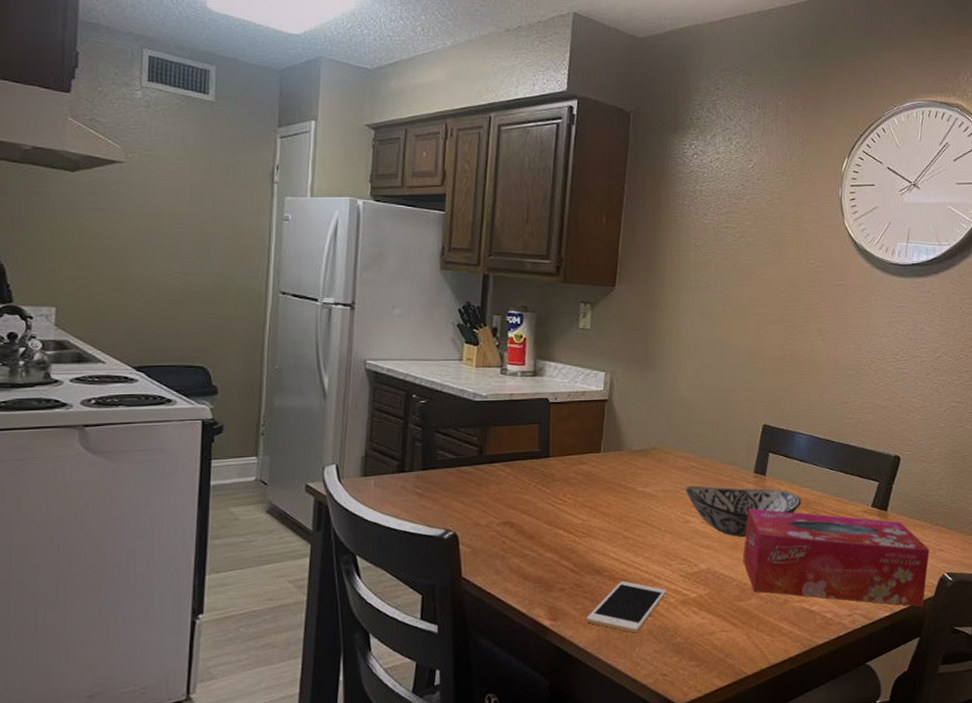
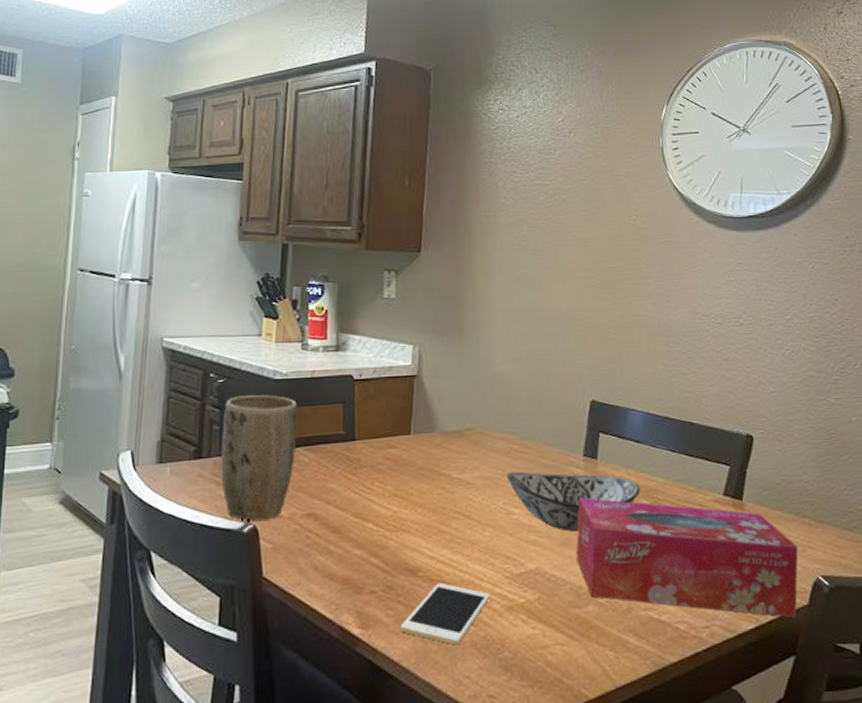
plant pot: none [423,415,496,528] -> present [221,395,297,521]

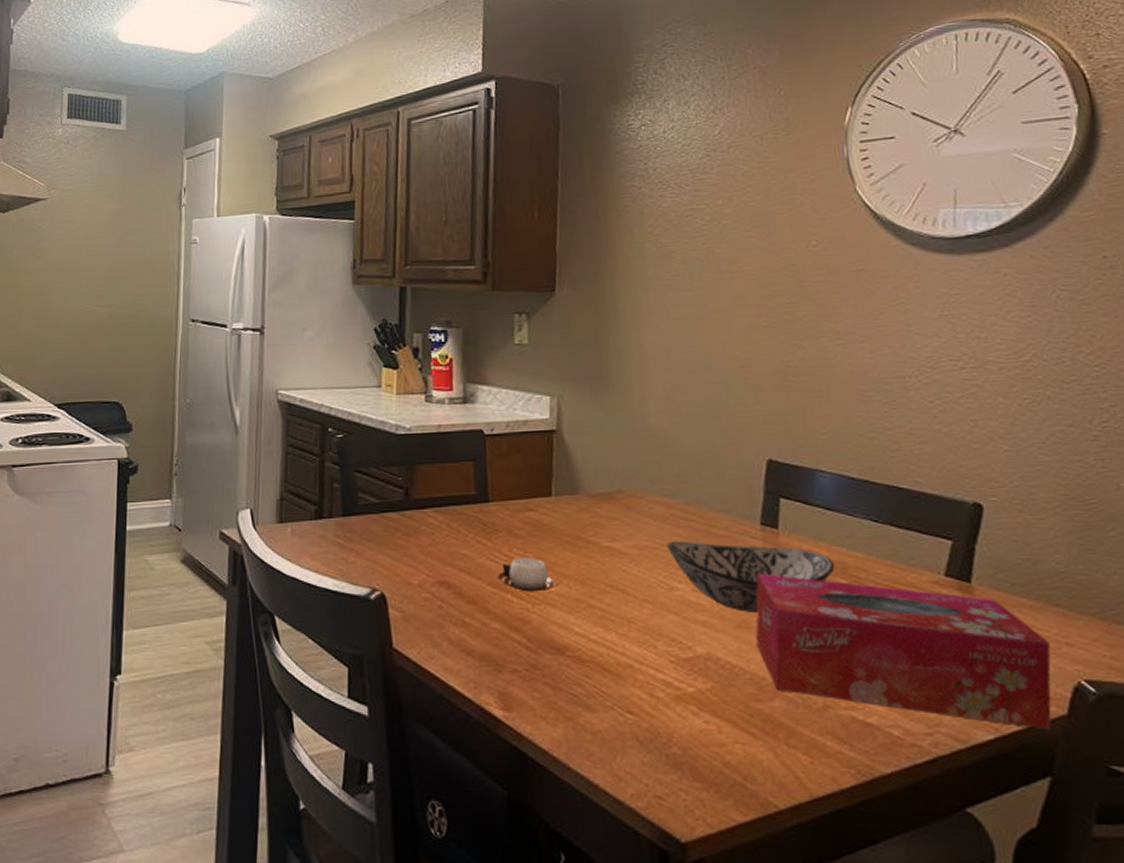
plant pot: present [221,395,297,521] -> none [343,451,424,587]
cup: none [359,489,415,521] -> present [496,557,560,592]
cell phone: present [401,582,490,646] -> none [548,664,653,736]

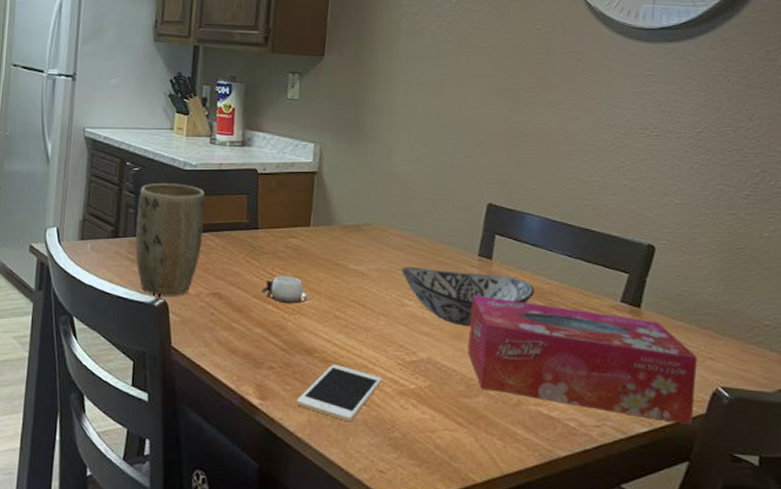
plant pot: none [343,451,424,587] -> present [136,183,205,296]
cell phone: none [548,664,653,736] -> present [297,364,382,422]

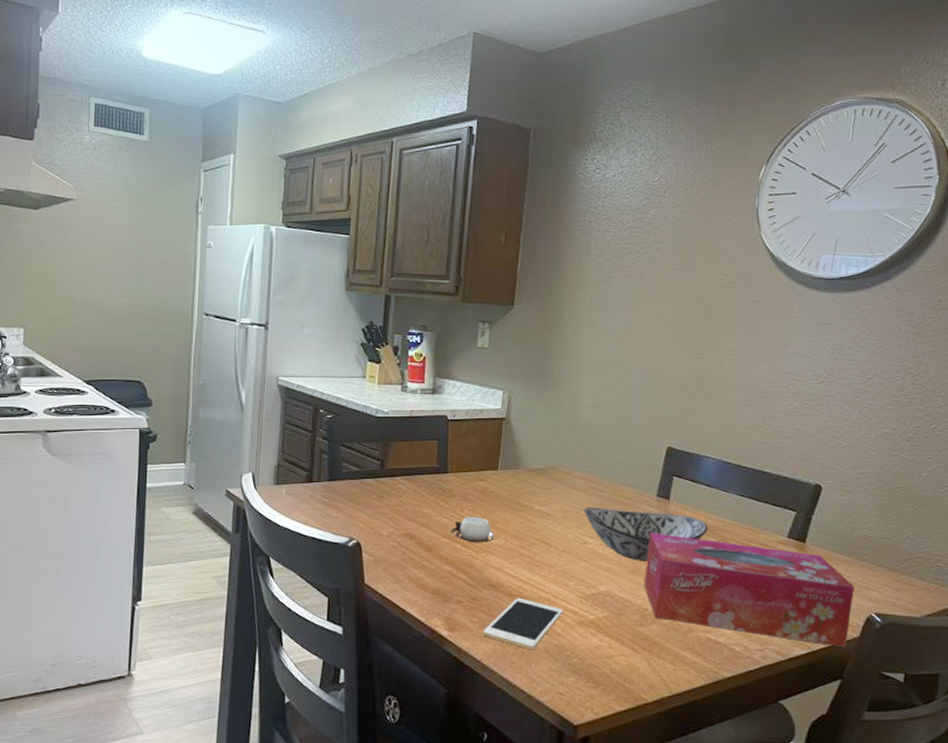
plant pot: present [136,183,205,296] -> none [329,430,397,537]

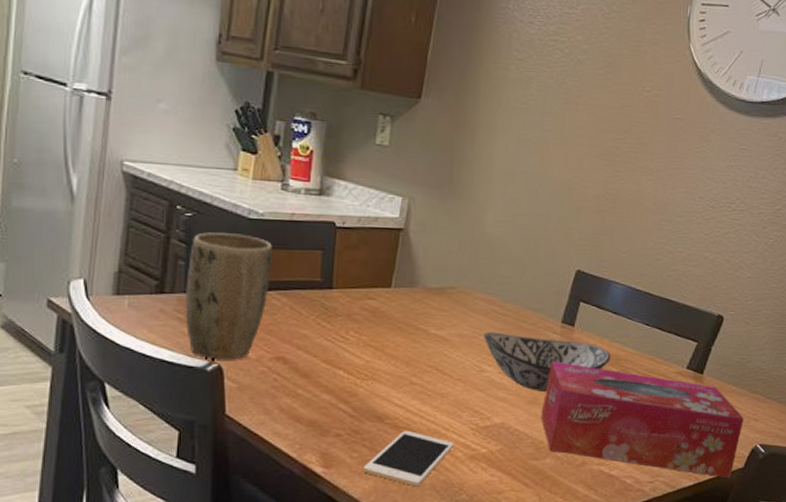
plant pot: none [329,430,397,537] -> present [185,232,272,360]
cup: present [450,516,499,543] -> none [331,339,388,370]

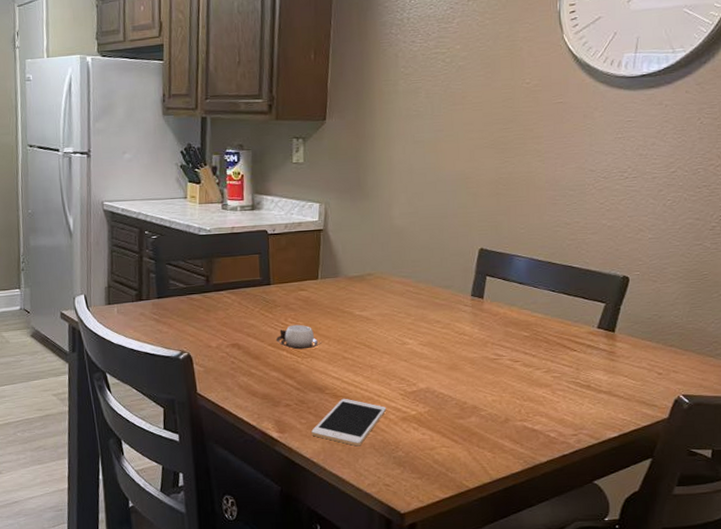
plant pot: present [185,232,272,360] -> none [157,248,221,350]
cup: none [331,339,388,370] -> present [275,324,322,350]
decorative bowl: present [483,331,611,393] -> none [402,309,522,359]
tissue box: present [541,361,744,479] -> none [462,330,663,429]

